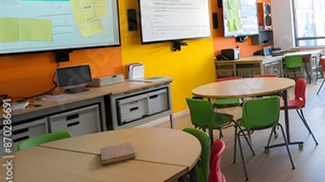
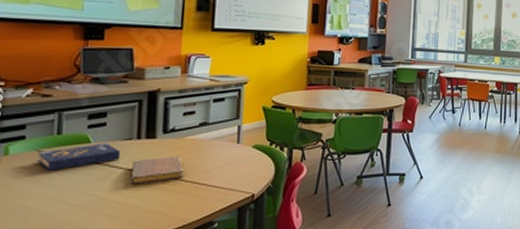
book: none [38,136,92,160] -> present [37,143,121,171]

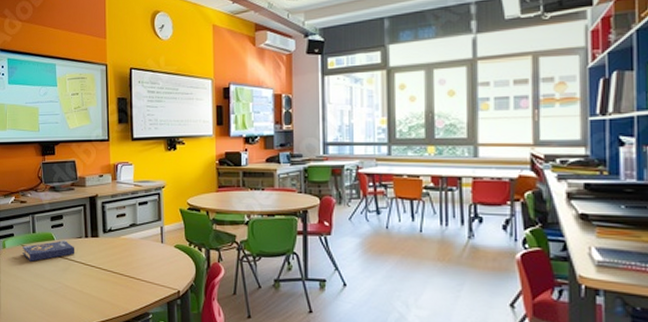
notebook: present [130,156,184,184] -> none [84,252,122,276]

